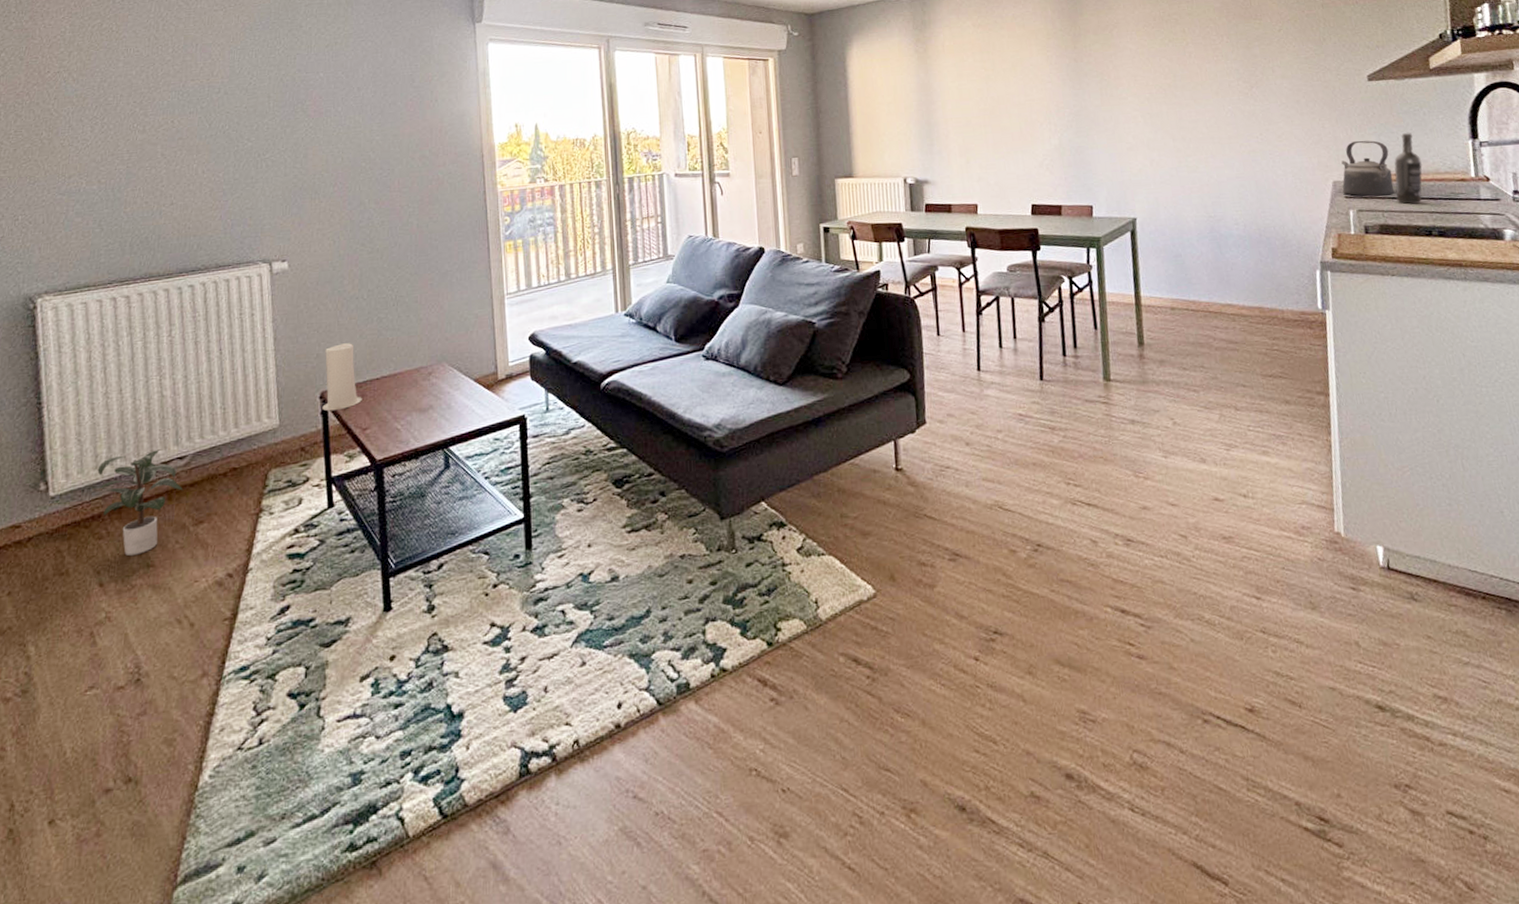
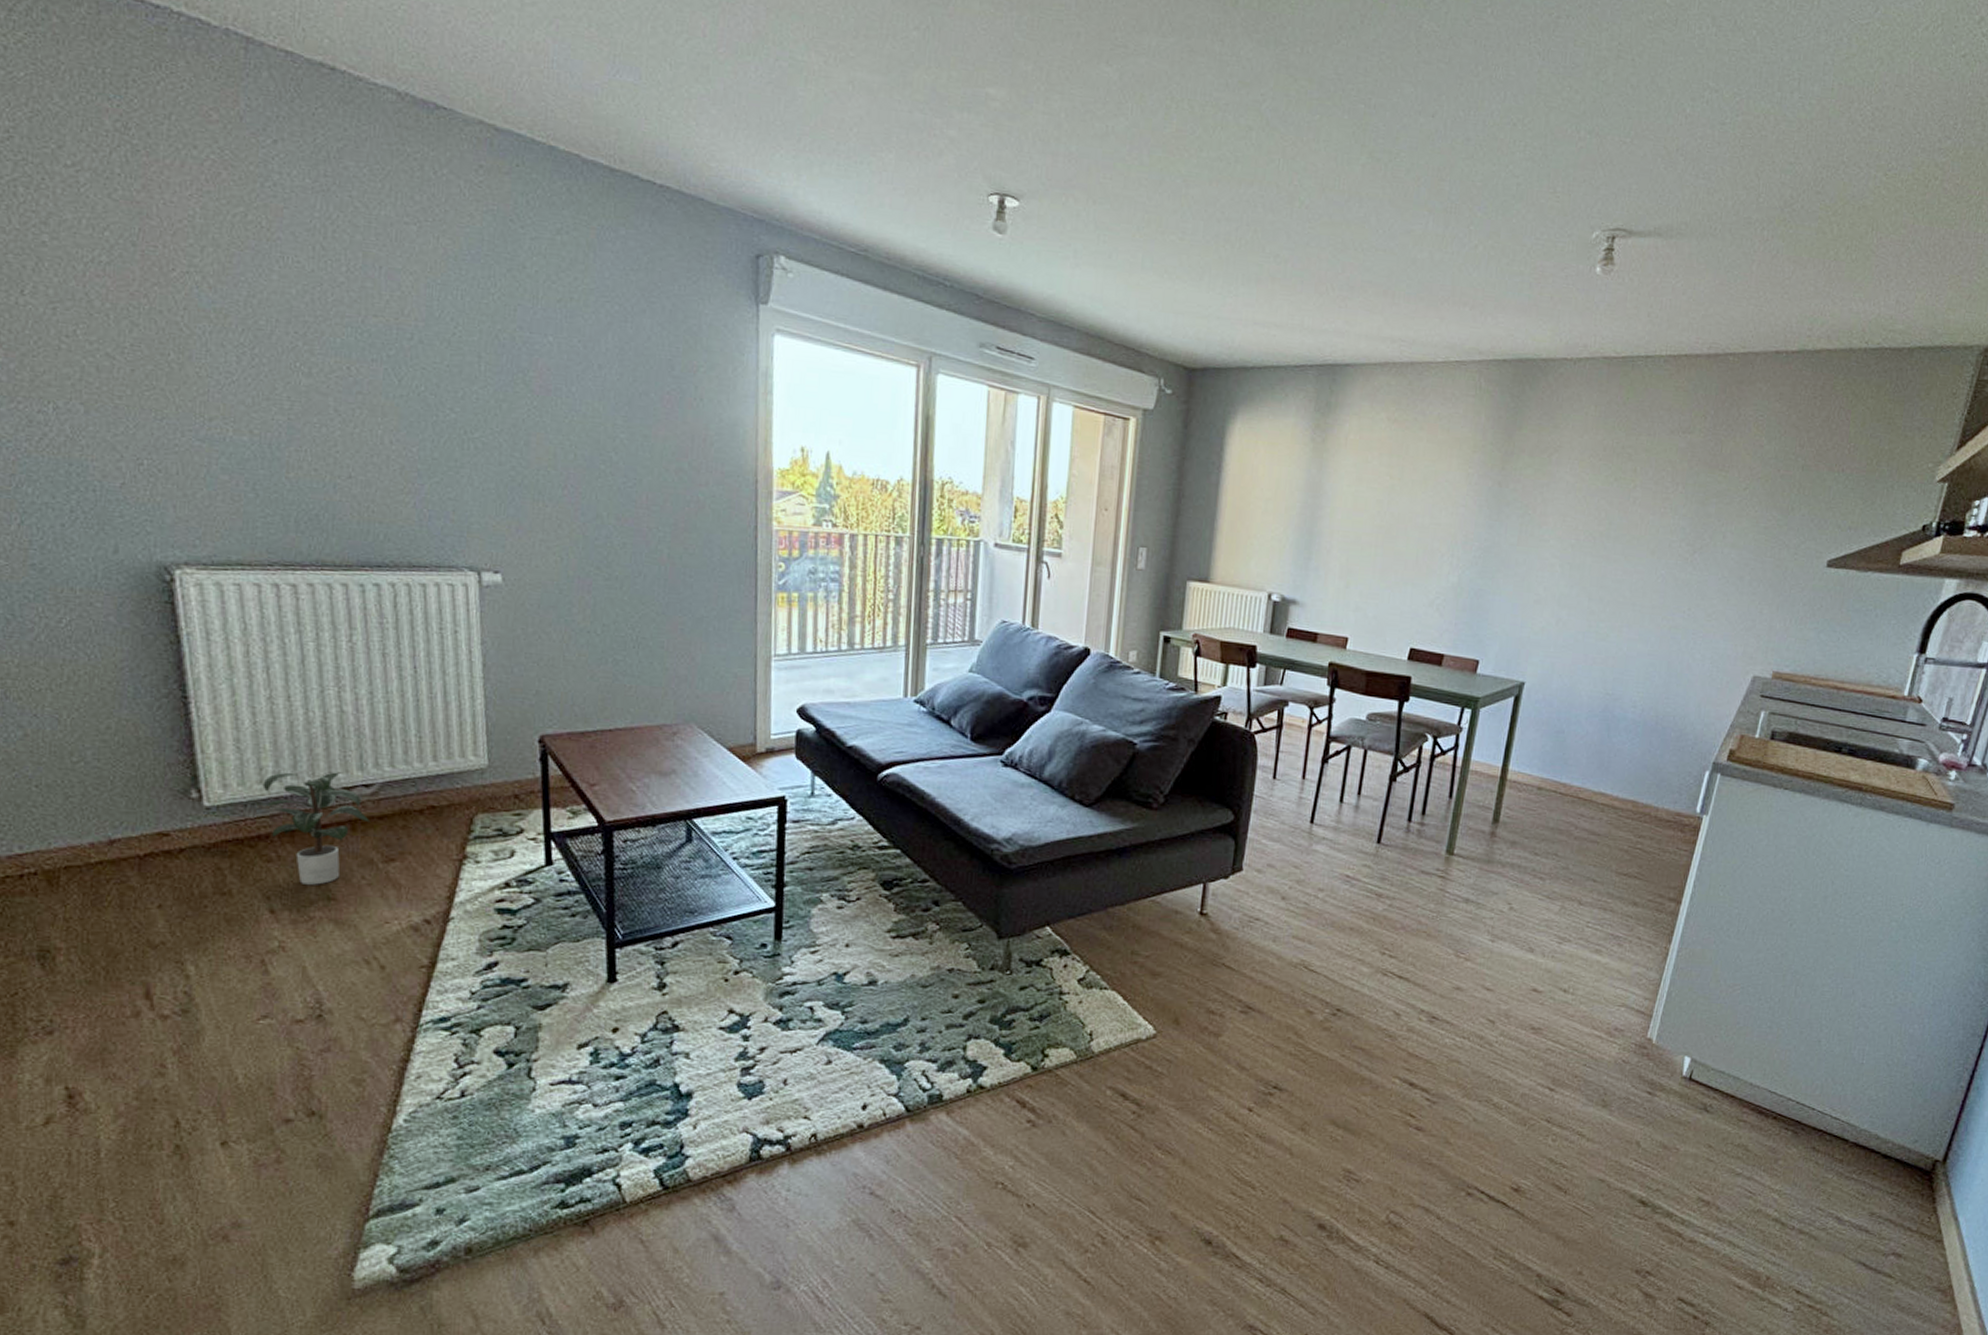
candle: present [322,343,362,412] -> none [541,683,591,760]
kettle: present [1341,140,1394,197] -> none [1760,634,1824,702]
wine bottle: present [1394,132,1422,204] -> none [1815,633,1856,716]

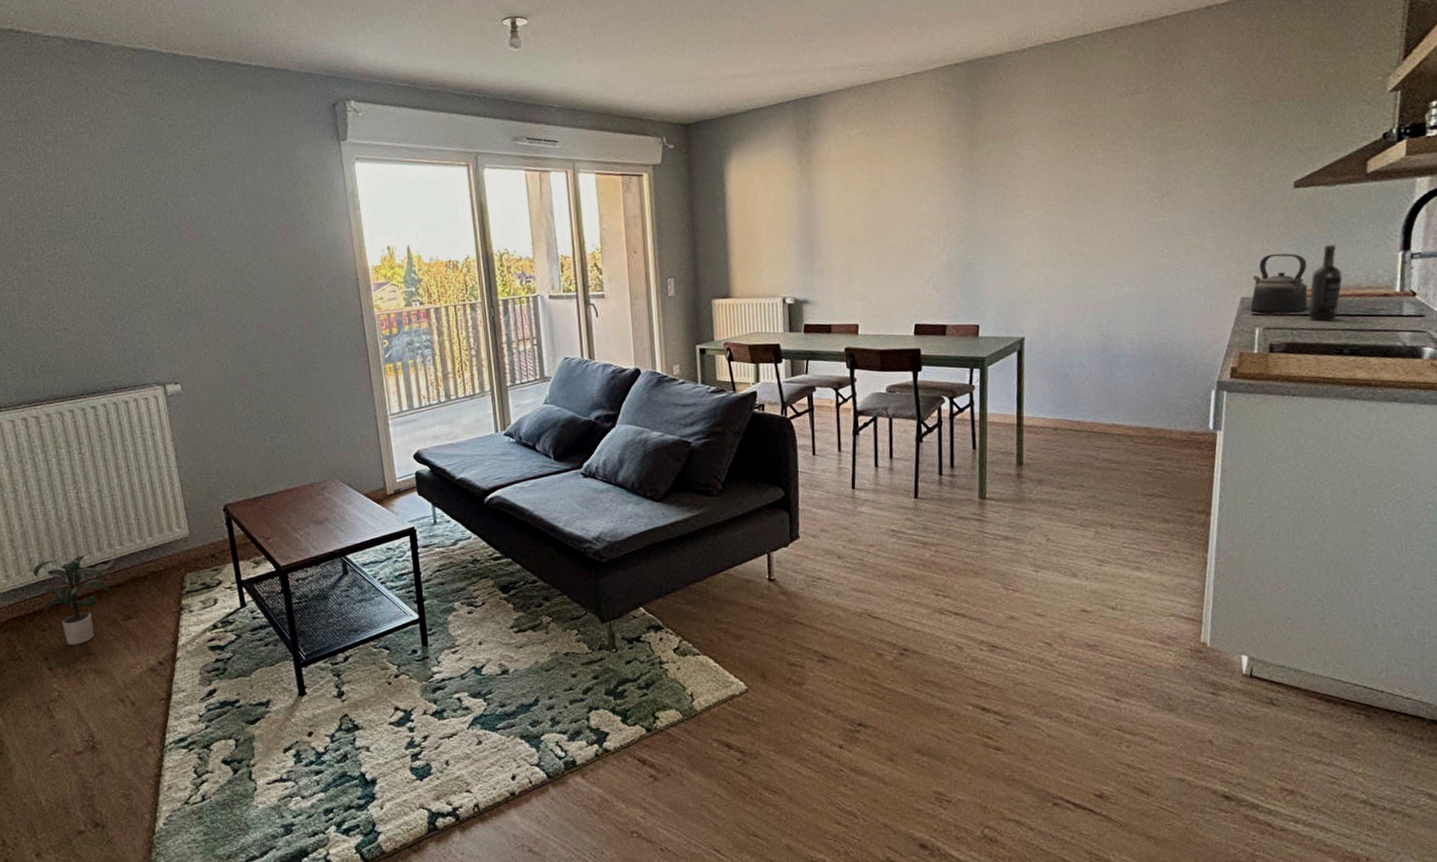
kettle: none [1760,634,1824,702] -> present [1250,253,1308,314]
wine bottle: none [1815,633,1856,716] -> present [1308,244,1342,321]

